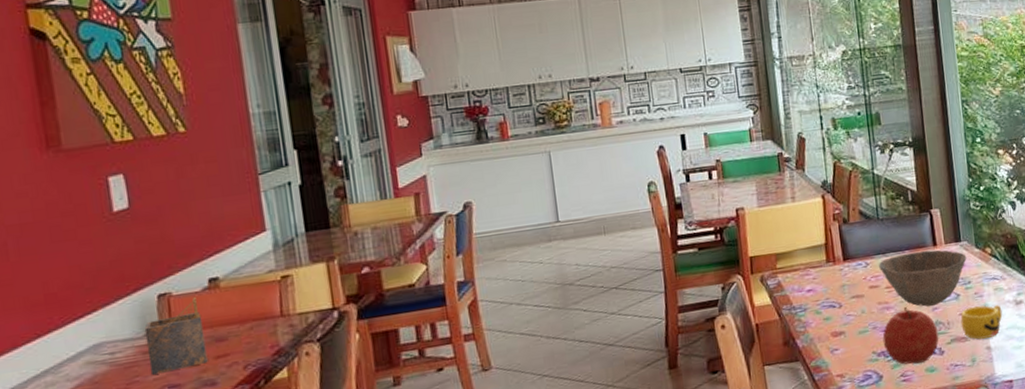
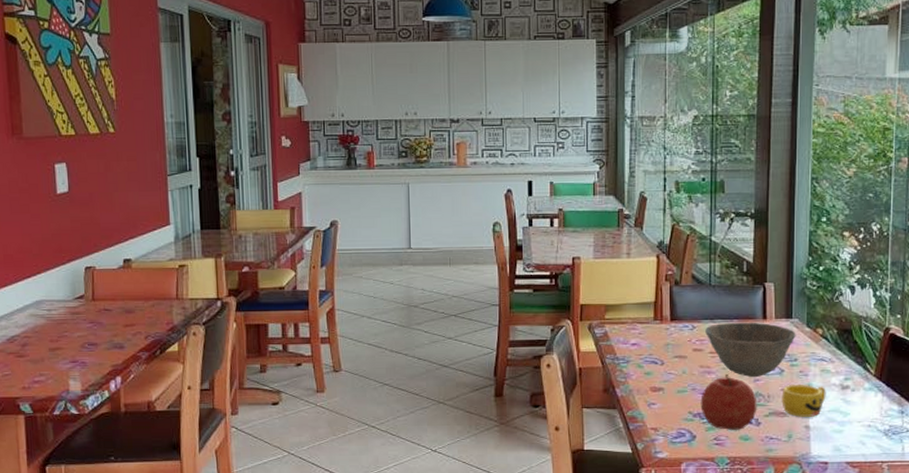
napkin holder: present [144,296,208,375] -> none [73,272,119,332]

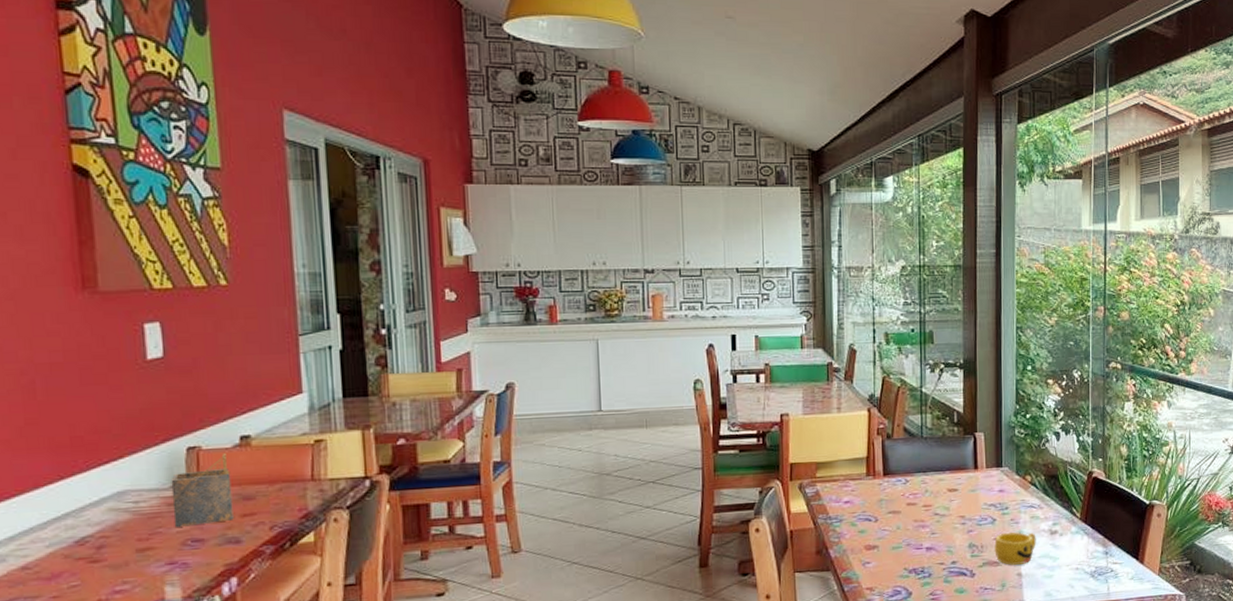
napkin holder: none [73,272,119,332] -> present [171,452,234,527]
fruit: present [700,374,757,430] -> none [915,527,971,584]
bowl: present [705,322,796,378] -> none [918,472,1006,529]

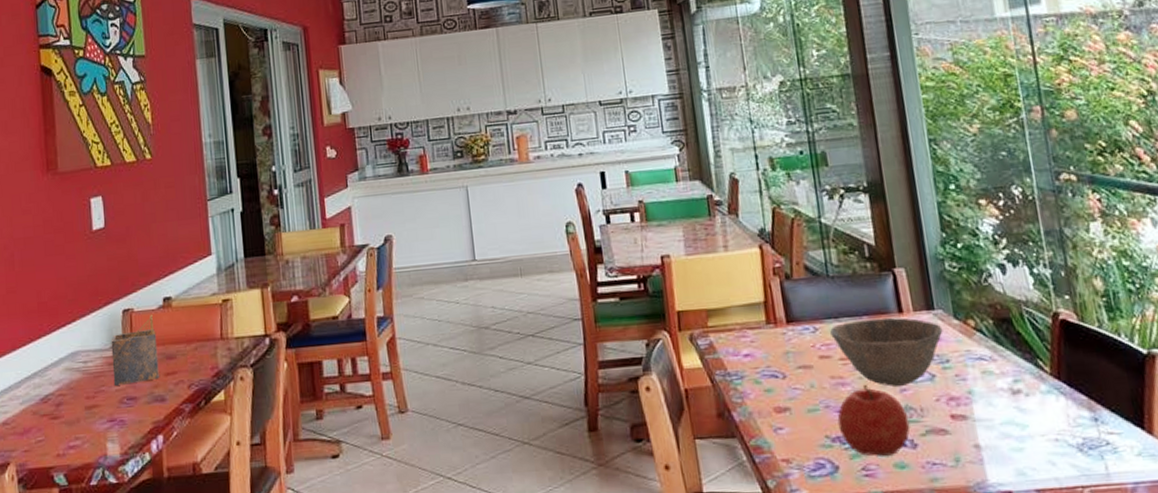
fruit: none [915,527,971,584] -> present [837,385,910,456]
bowl: none [918,472,1006,529] -> present [830,317,943,387]
cup: present [994,532,1036,565] -> none [937,391,995,434]

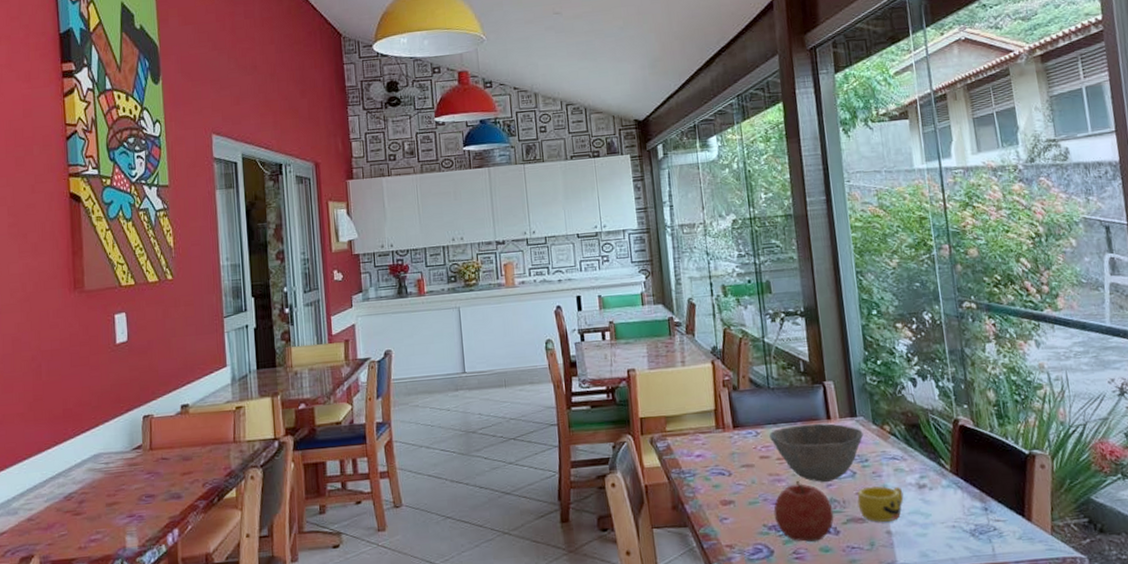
napkin holder: present [111,314,159,386] -> none [131,419,176,485]
cup: none [937,391,995,434] -> present [857,486,904,522]

